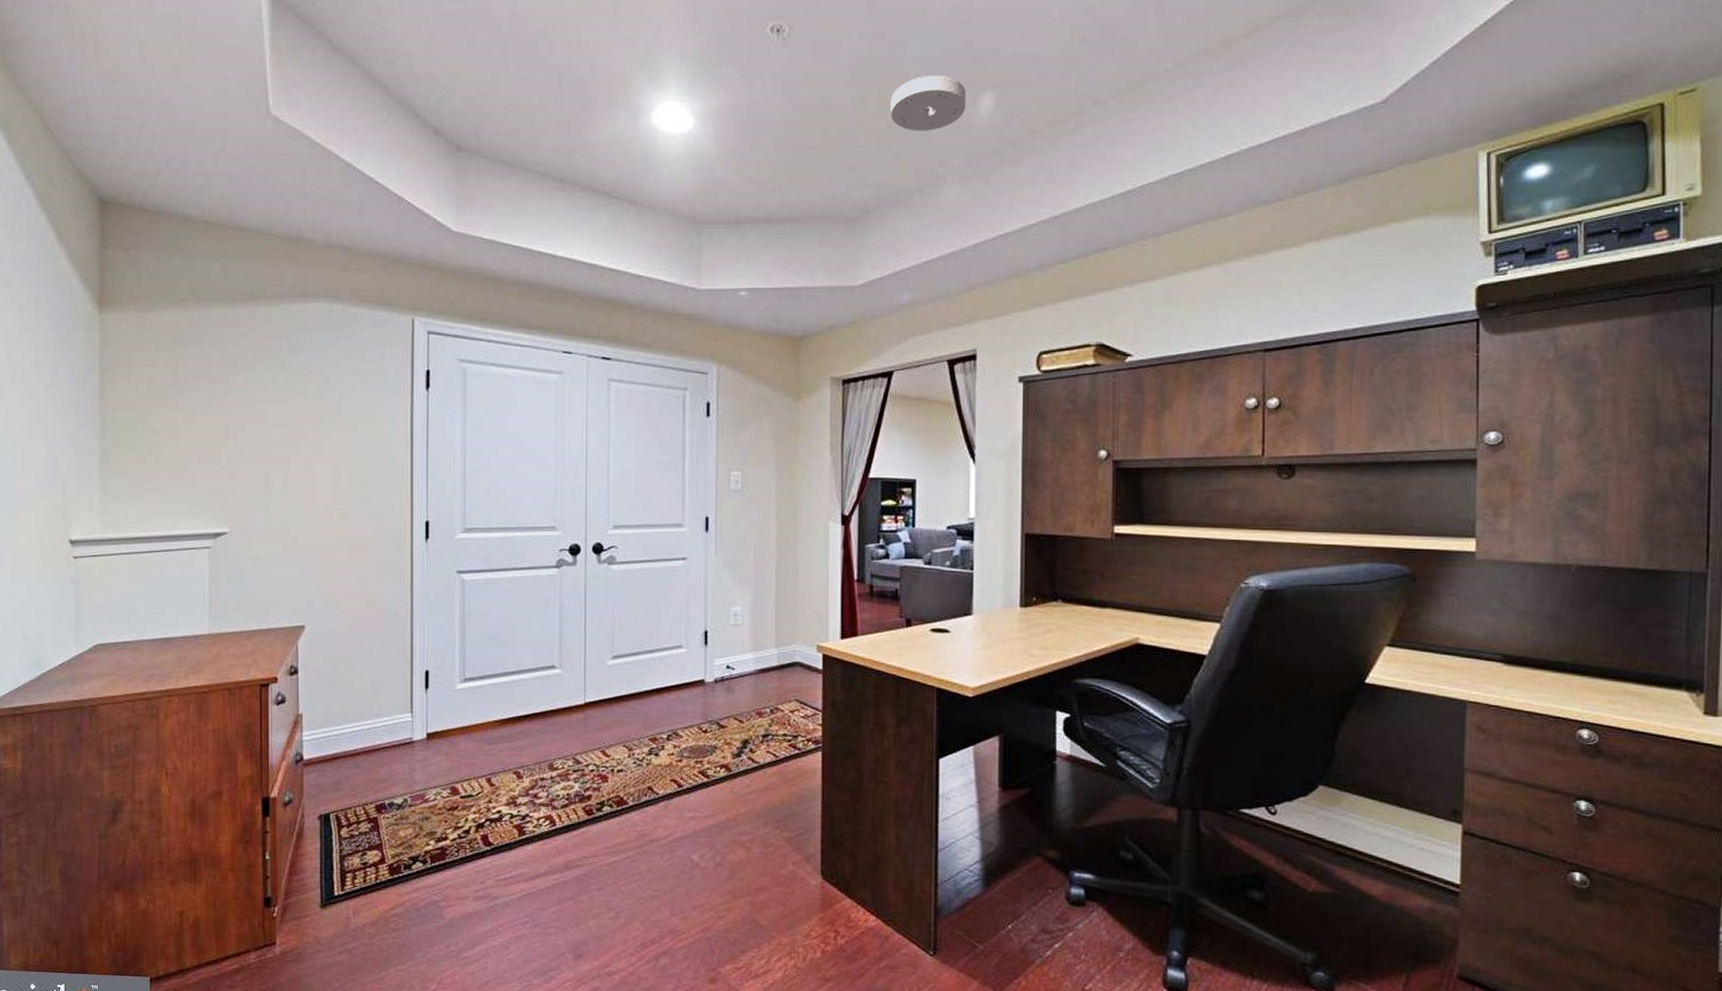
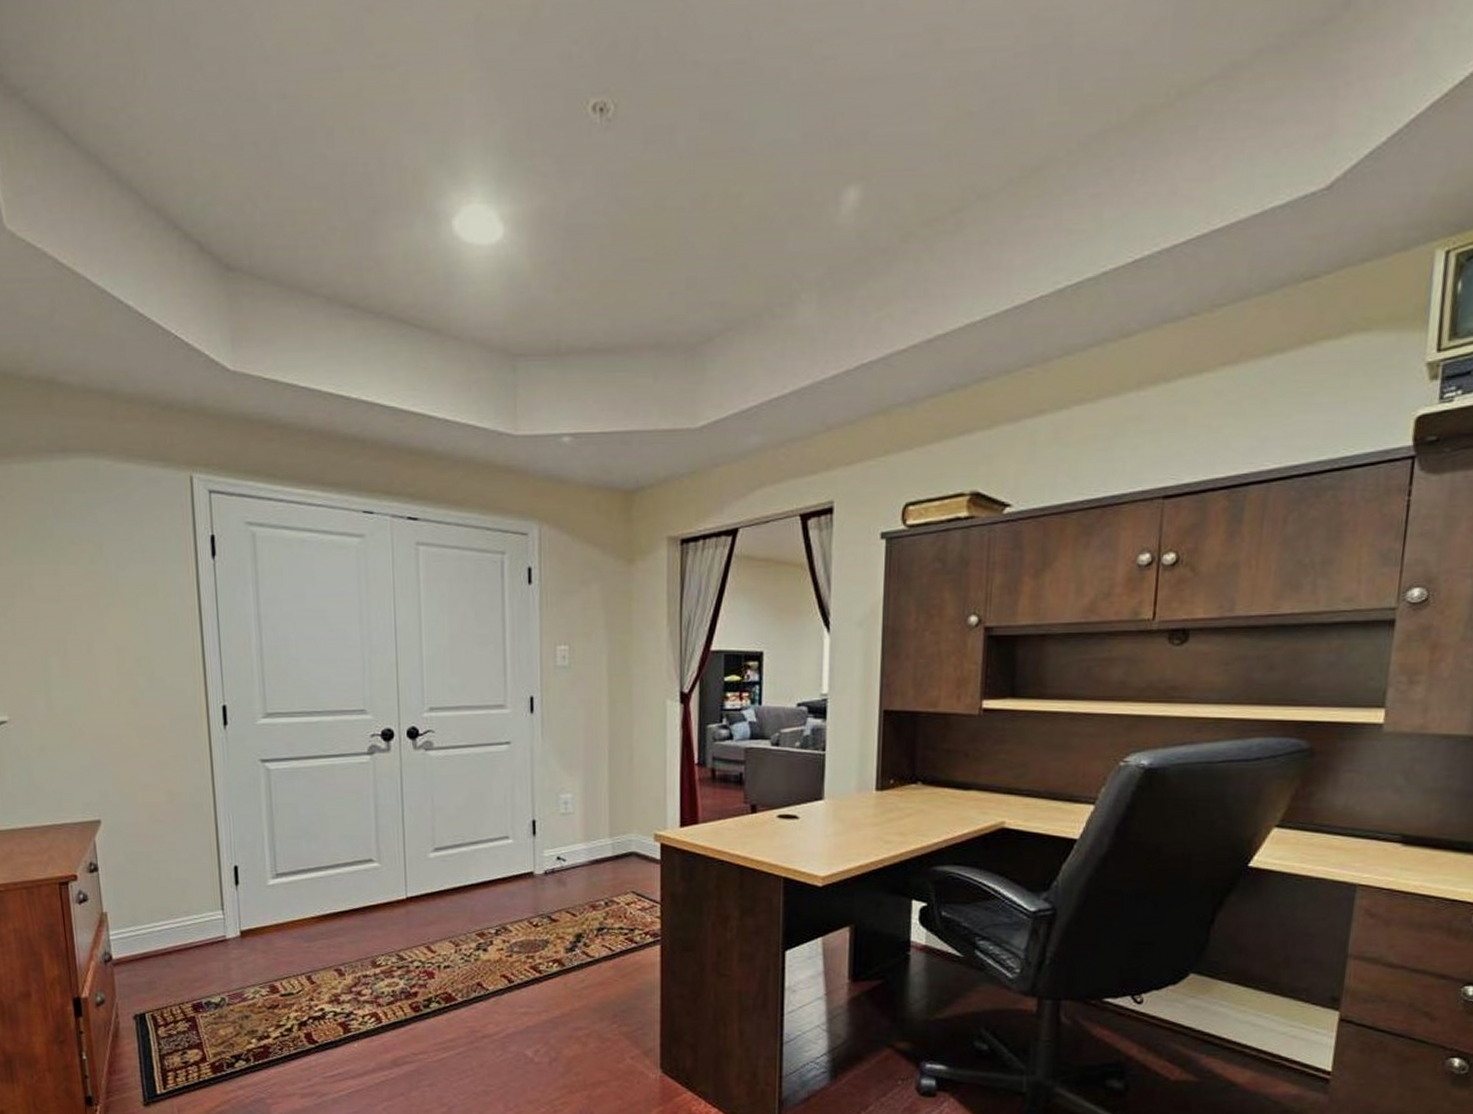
smoke detector: present [890,75,967,131] -> none [736,164,827,237]

